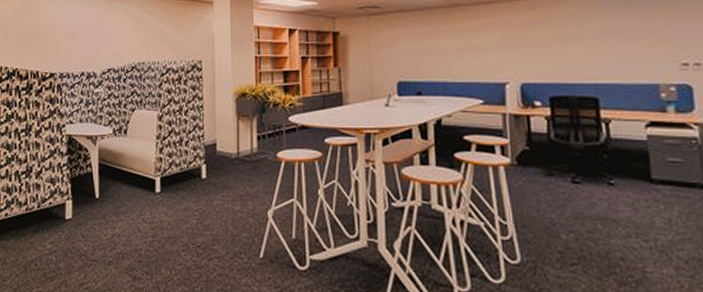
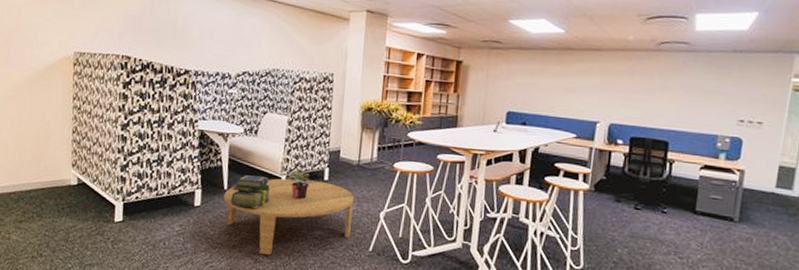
coffee table: none [96,180,236,271] -> present [223,178,354,256]
stack of books: none [104,180,145,216] -> present [231,175,271,208]
potted plant: none [161,168,188,203] -> present [286,169,311,200]

